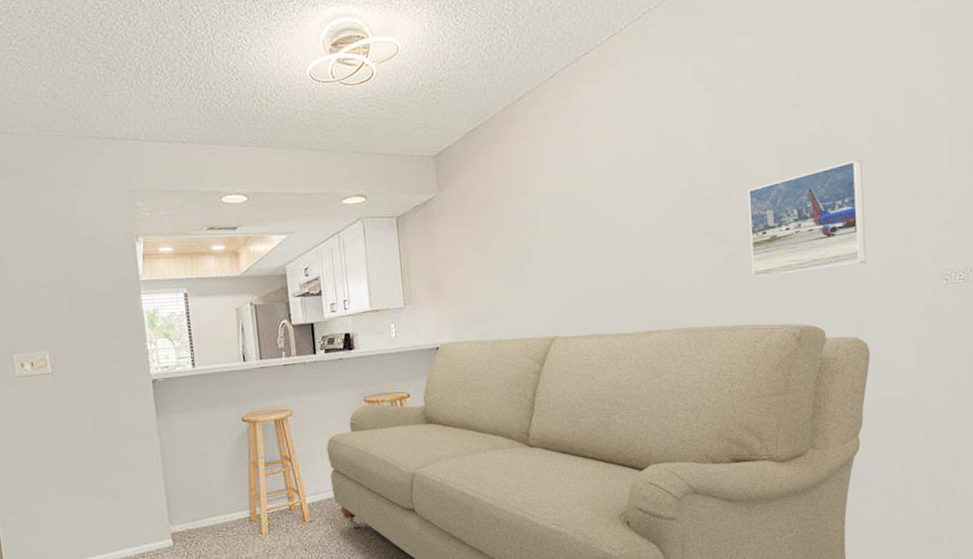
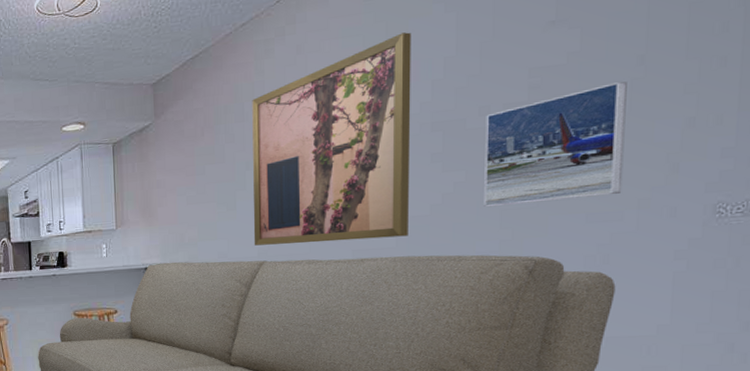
wall art: none [533,110,688,321] -> present [252,32,412,246]

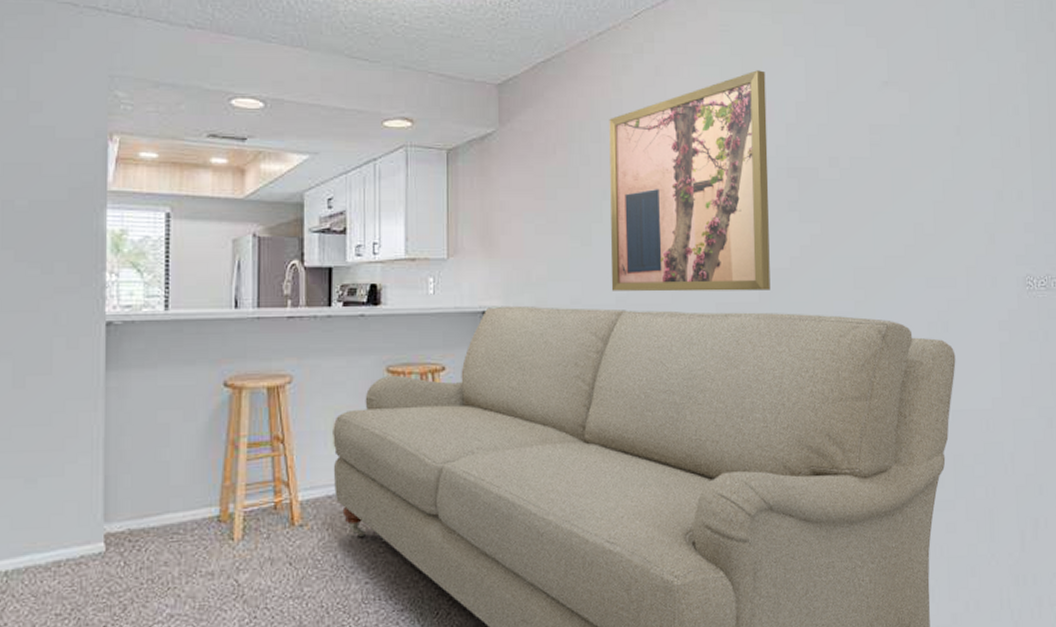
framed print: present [484,81,627,208] -> none [835,148,953,264]

